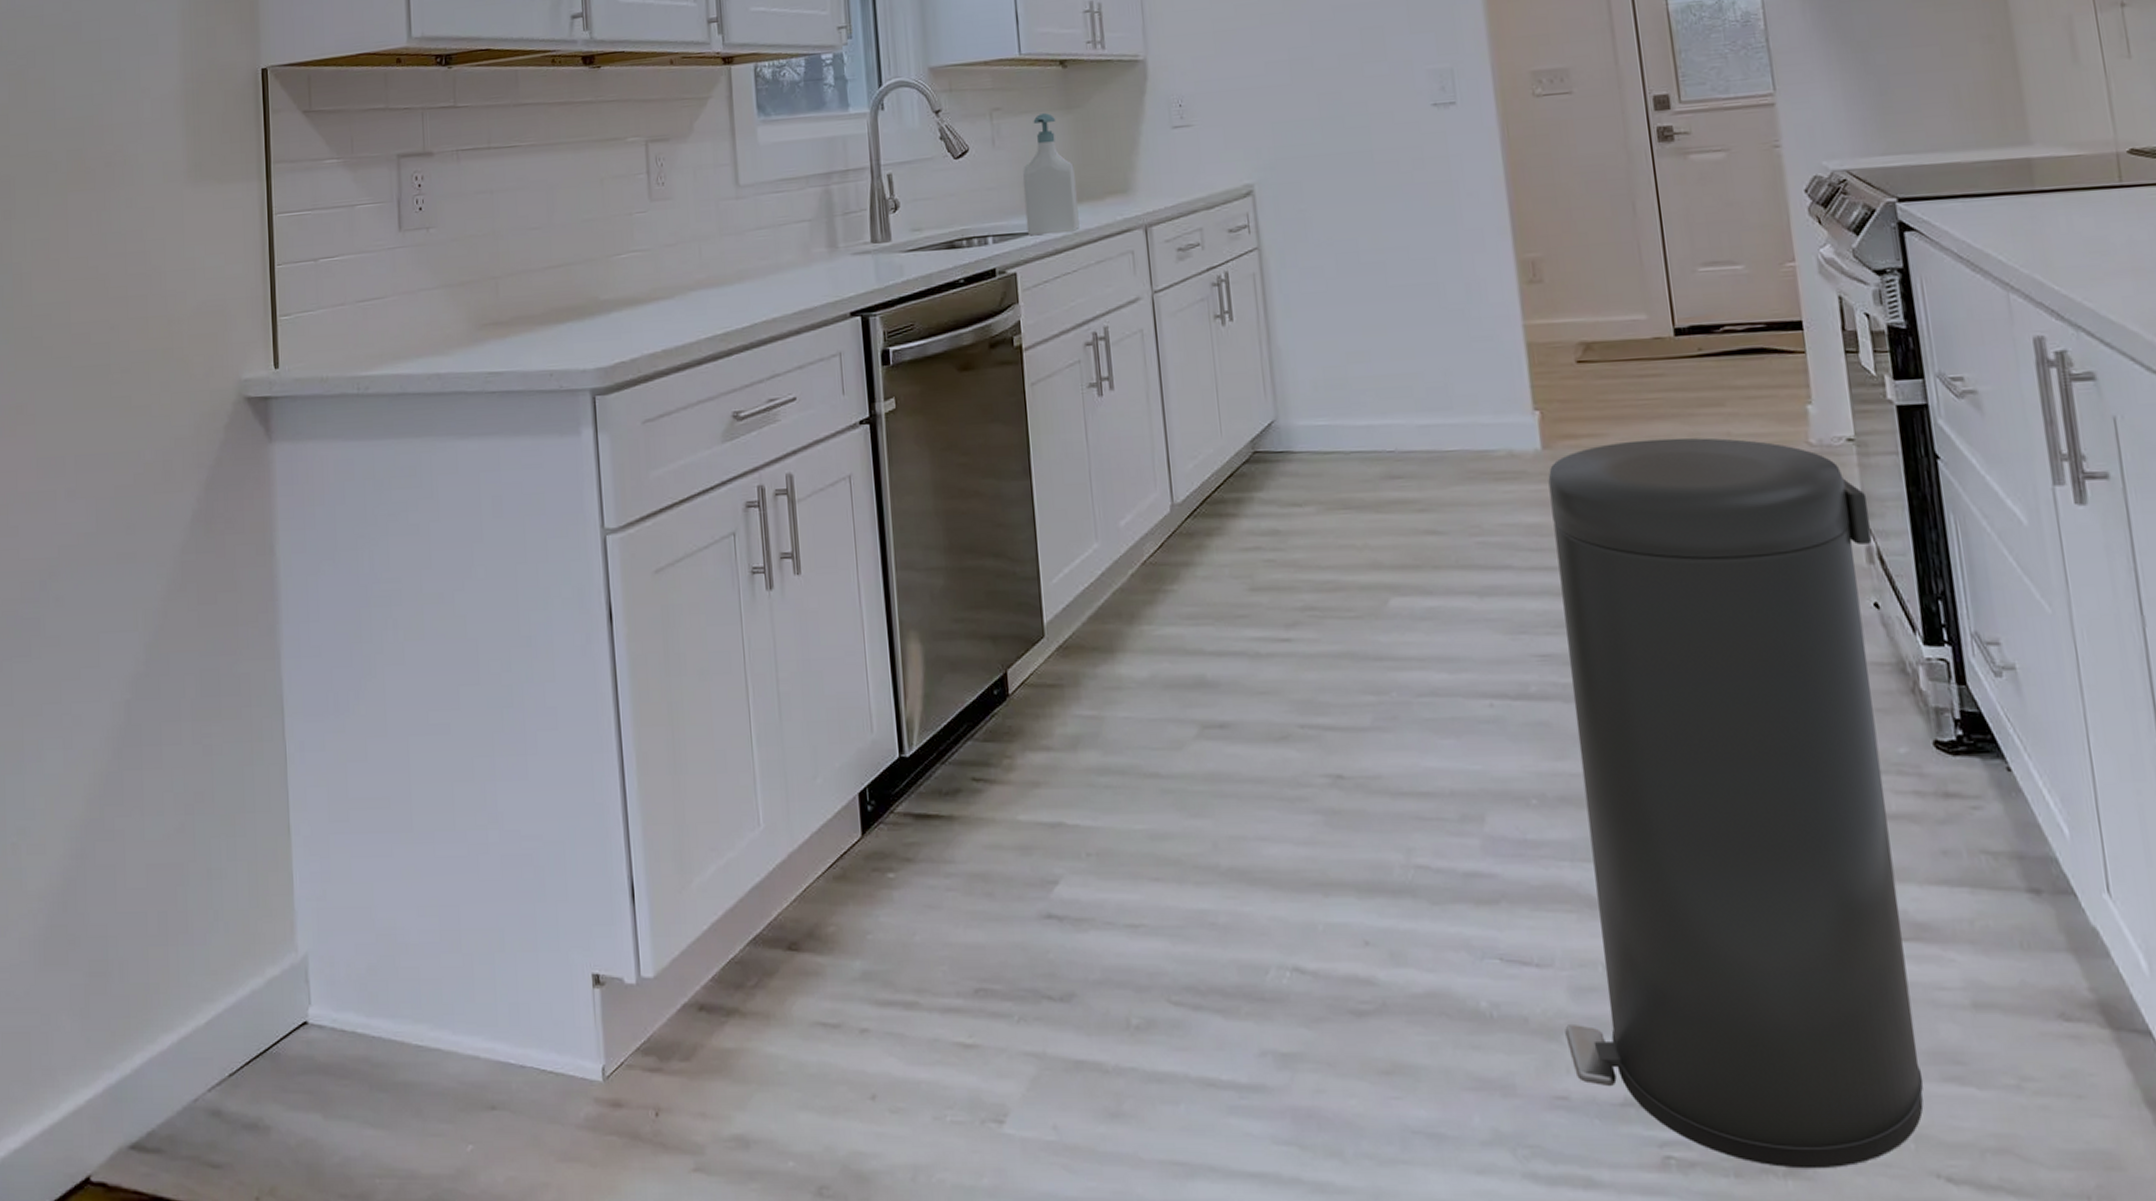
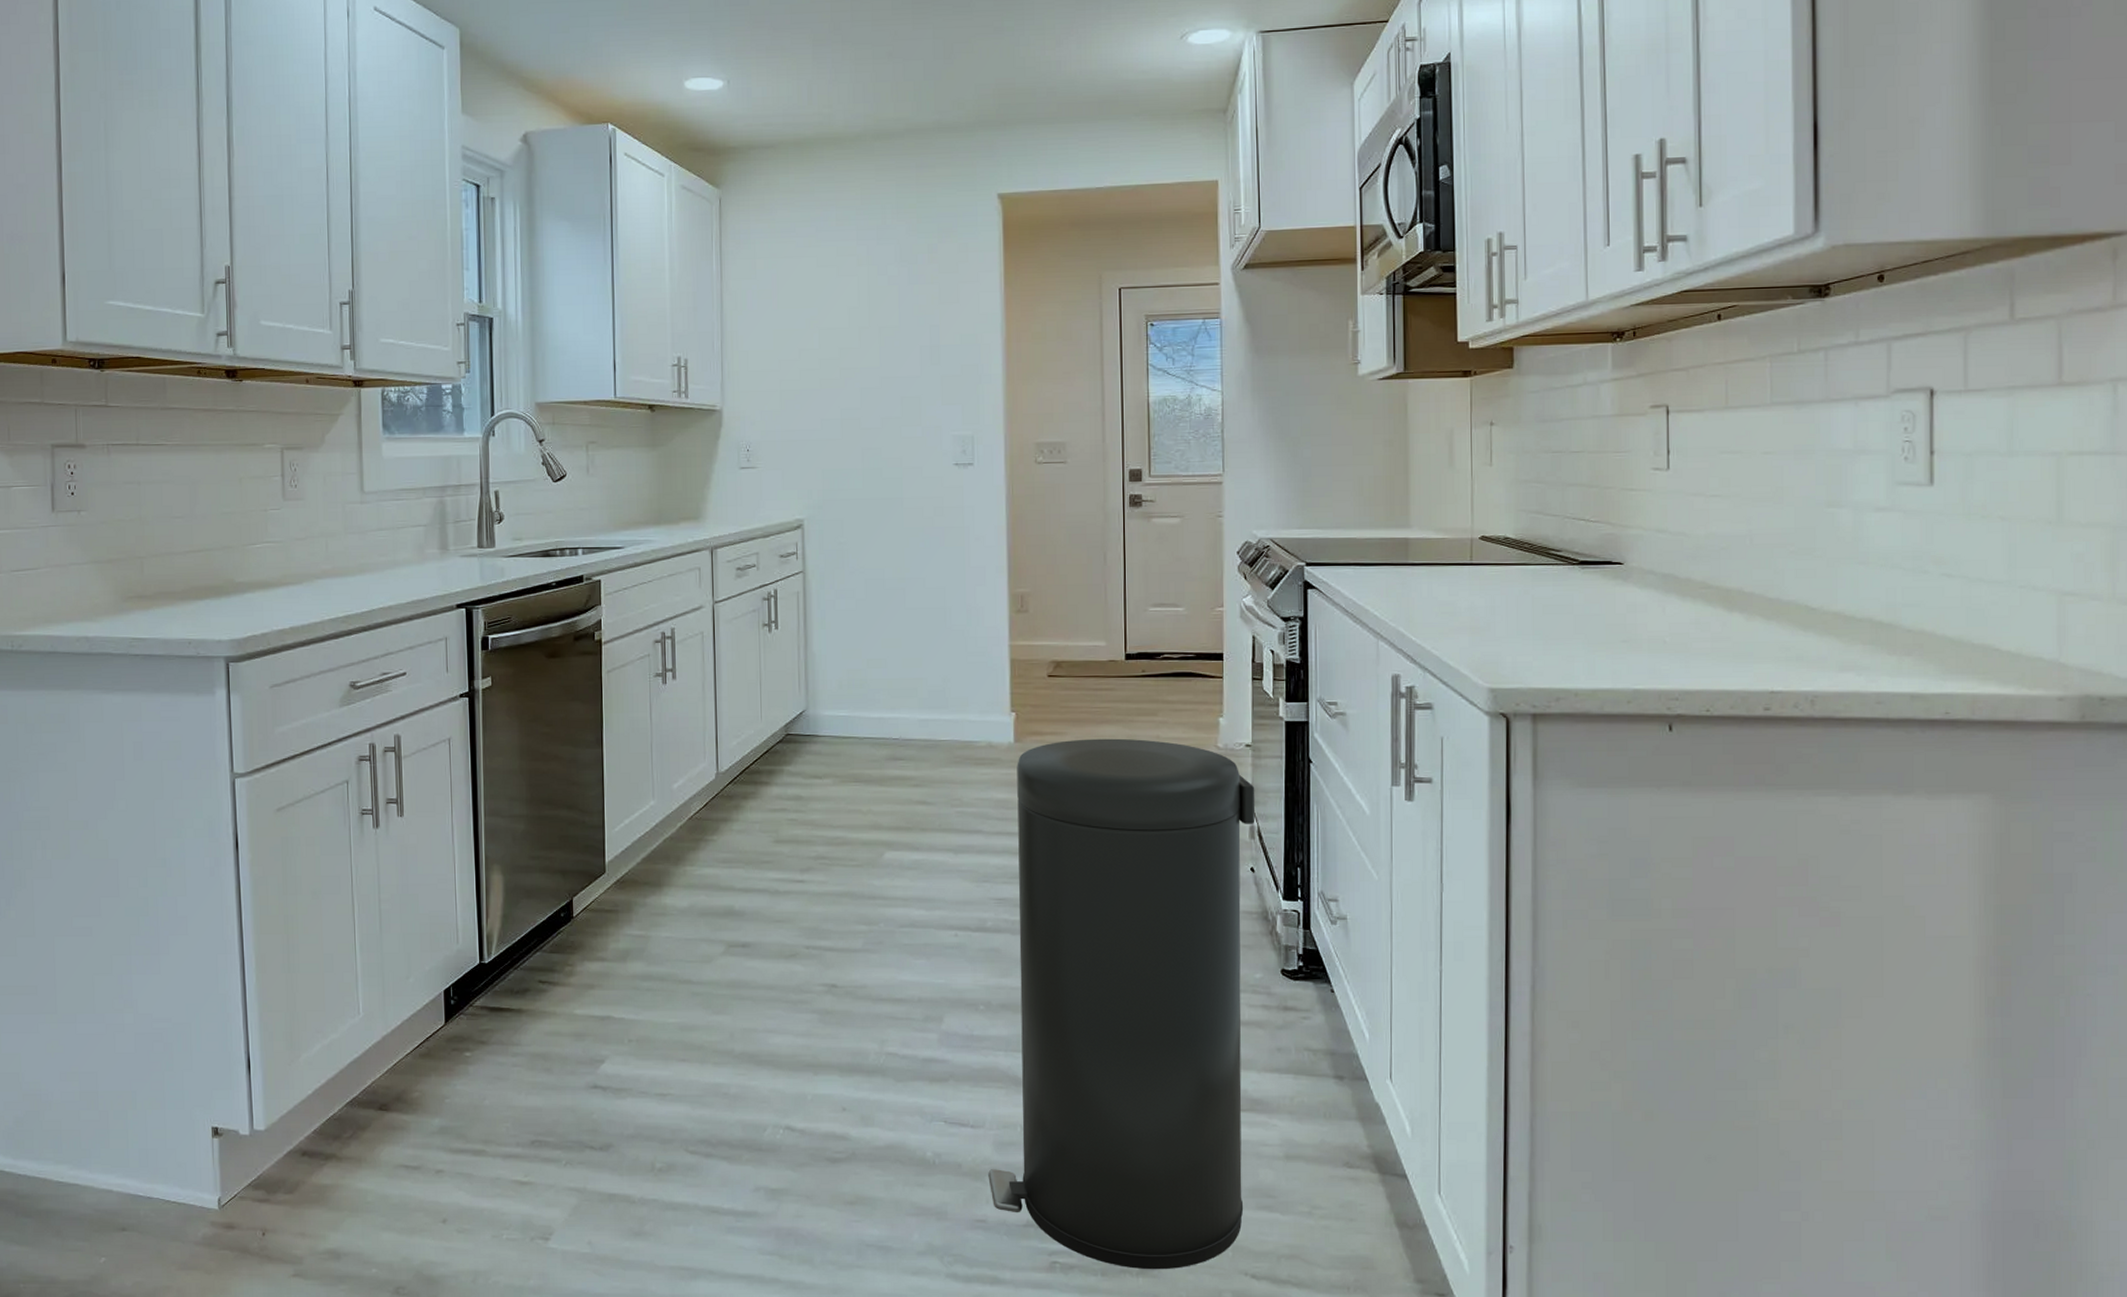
soap bottle: present [1022,113,1080,236] -> none [610,449,656,550]

